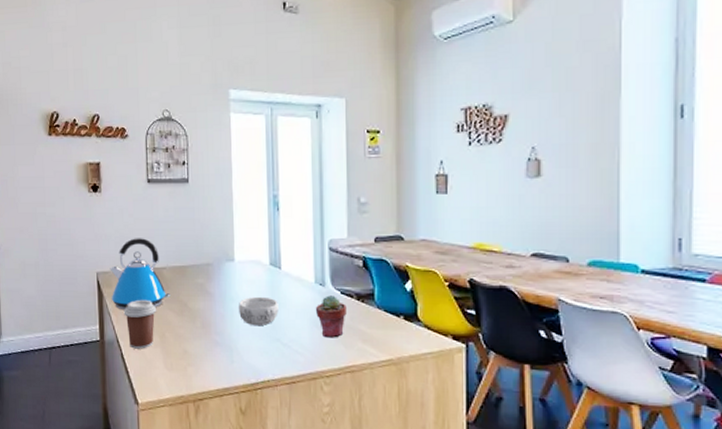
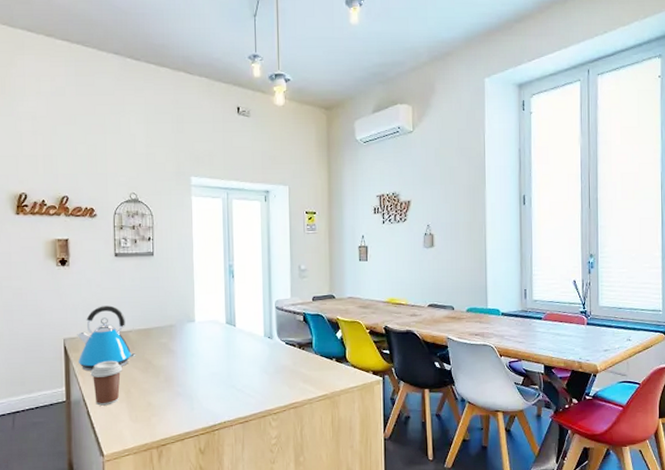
decorative bowl: present [239,296,279,325] -> none [199,350,234,376]
potted succulent: present [315,295,347,338] -> none [264,346,290,381]

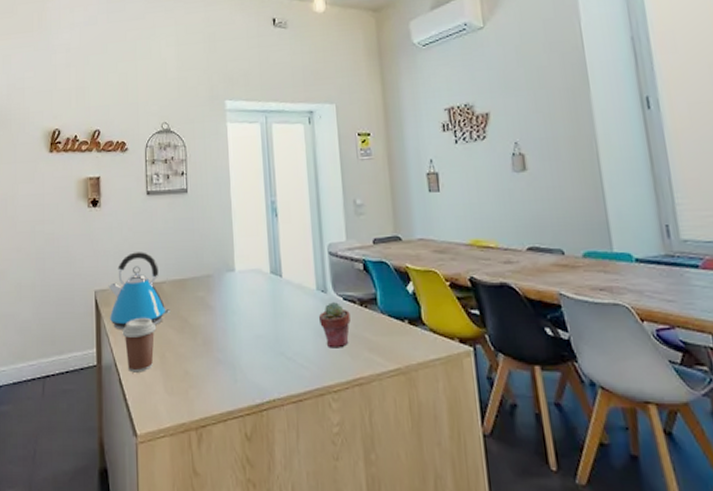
potted succulent: none [264,346,290,381] -> present [318,302,351,348]

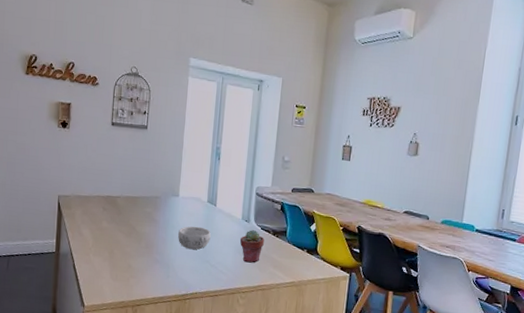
kettle: present [108,252,171,330] -> none [69,170,122,229]
coffee cup: present [122,317,157,373] -> none [79,221,109,262]
decorative bowl: none [241,307,282,339] -> present [178,226,211,250]

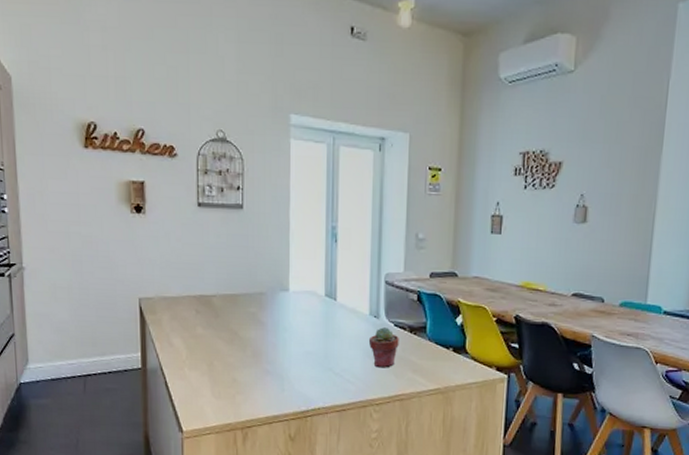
decorative bowl: present [178,226,211,250] -> none [292,326,332,355]

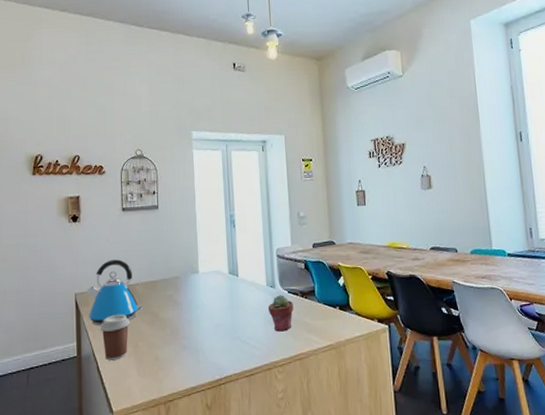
kettle: none [154,263,220,338] -> present [87,259,143,326]
coffee cup: none [168,327,205,377] -> present [100,314,131,361]

